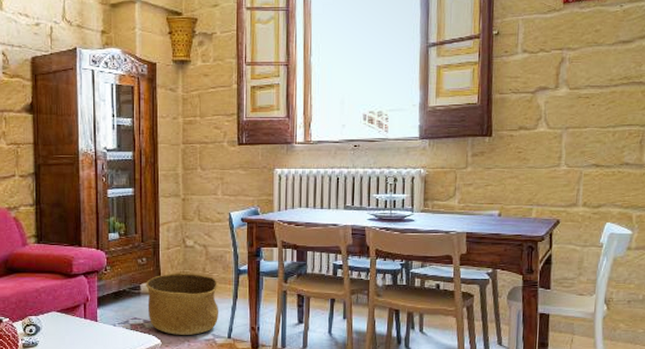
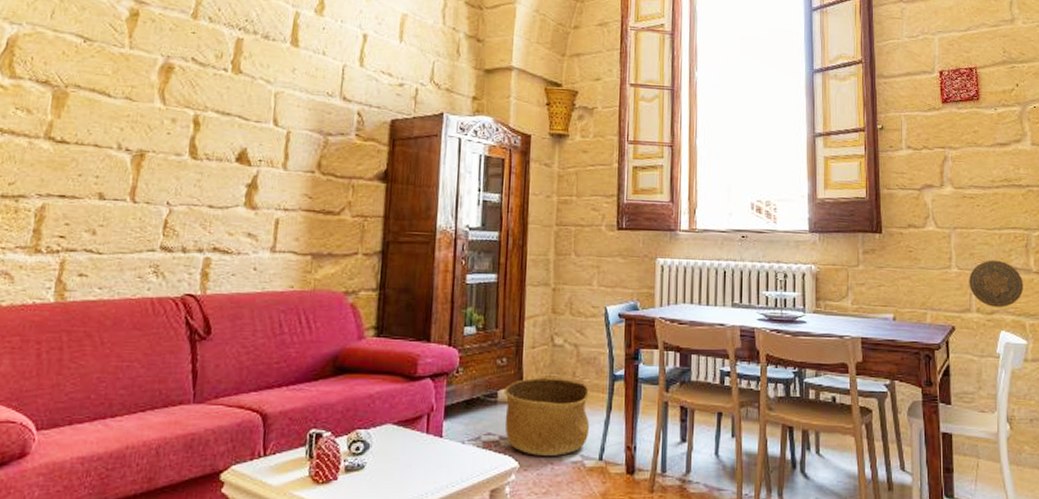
decorative plate: none [577,157,634,202] -> present [969,260,1024,308]

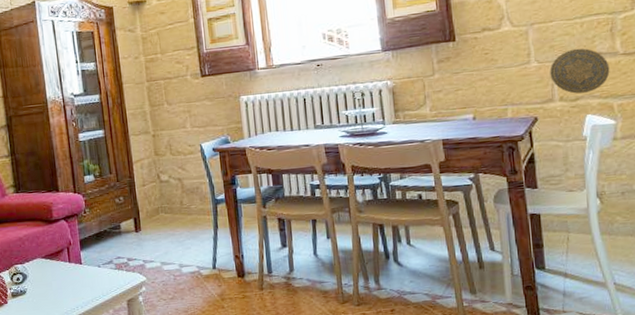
basket: present [505,377,590,457] -> none [126,207,202,271]

